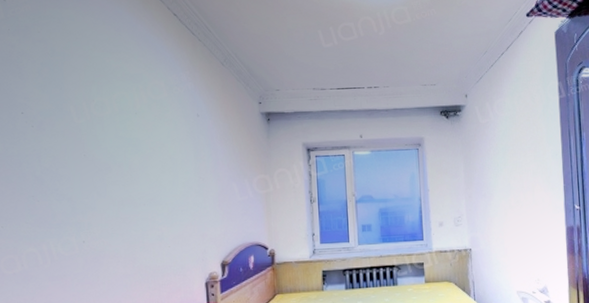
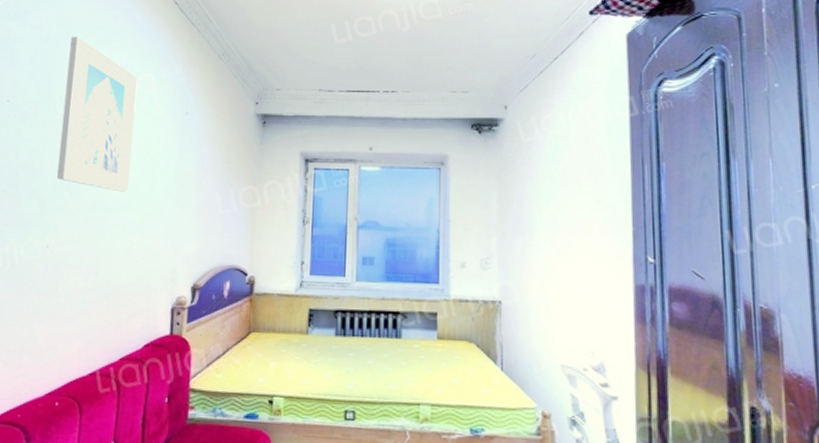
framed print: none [77,48,152,189] -> present [57,36,138,192]

